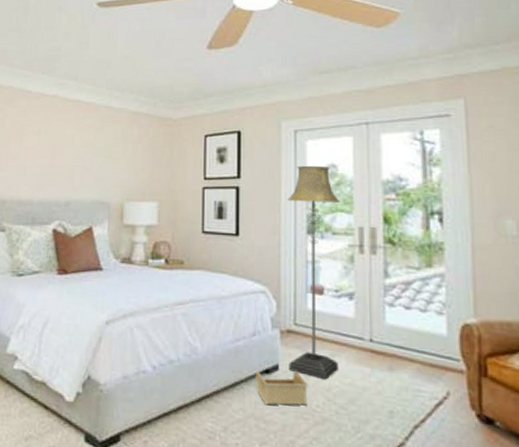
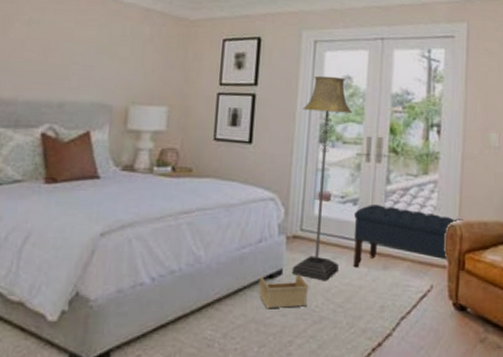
bench: none [350,298,482,368] -> present [353,203,464,268]

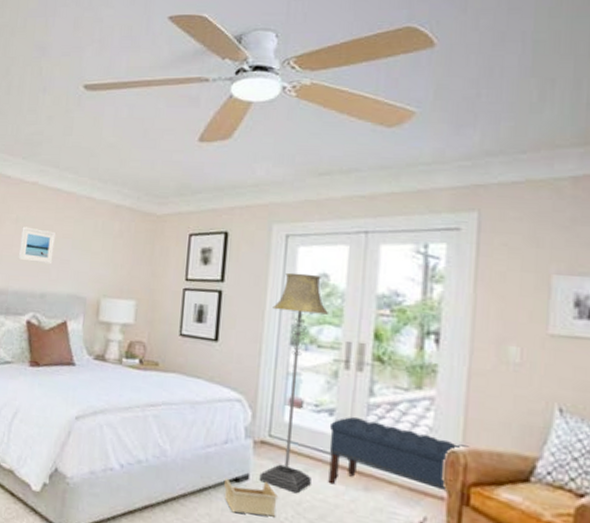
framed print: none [30,29,78,71] -> present [18,226,57,265]

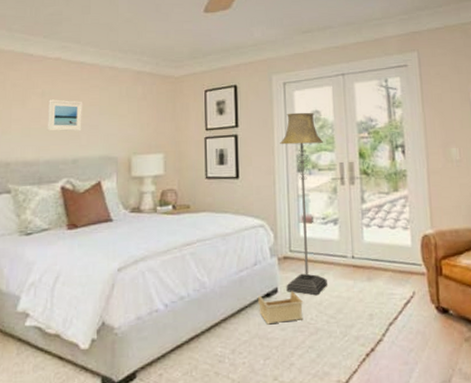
bench: present [328,416,470,492] -> none [335,222,437,281]

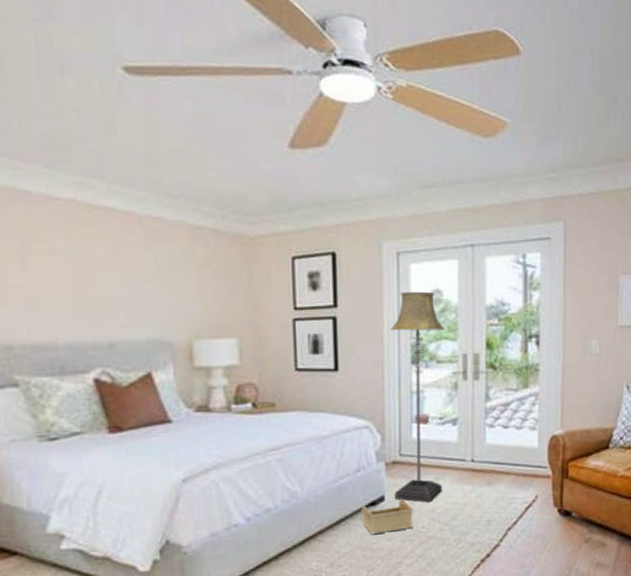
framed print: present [47,99,83,132] -> none [63,259,118,306]

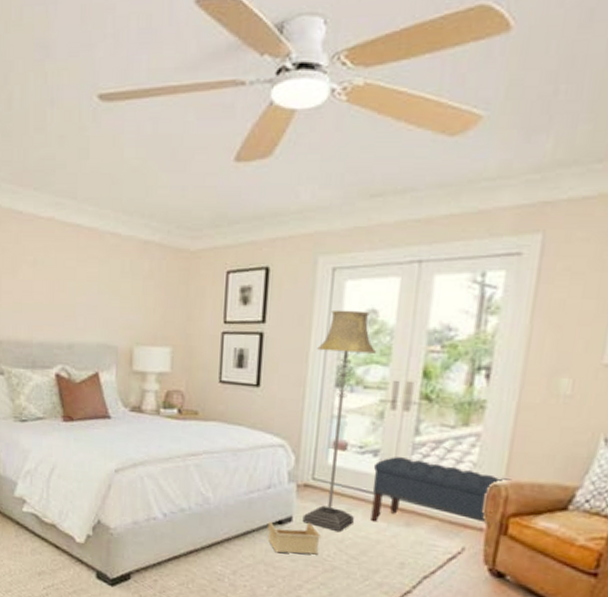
bench: none [454,422,567,487] -> present [371,456,513,523]

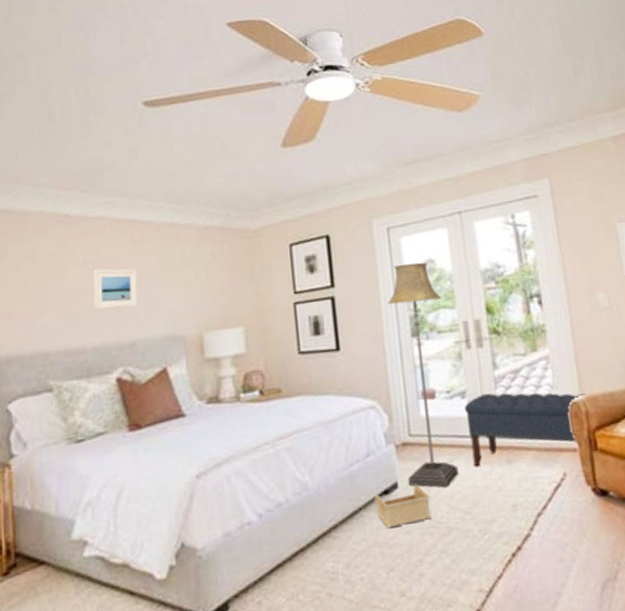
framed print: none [40,270,80,312] -> present [93,268,138,310]

